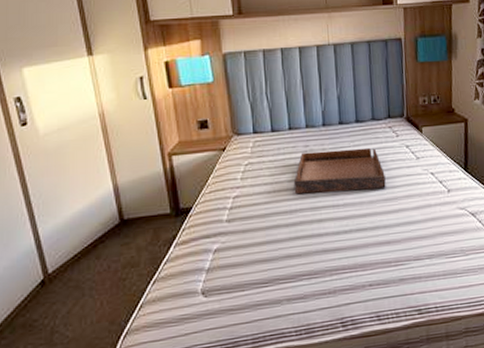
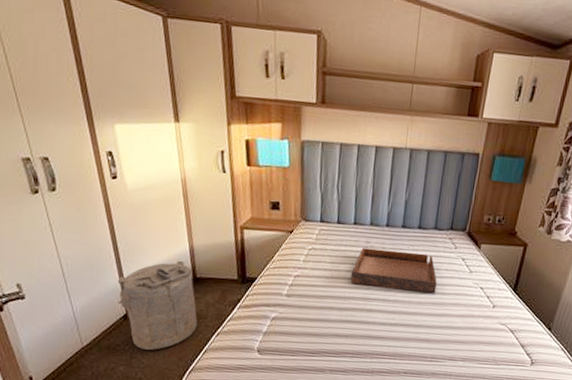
laundry hamper: none [32,203,129,320] -> present [117,260,197,350]

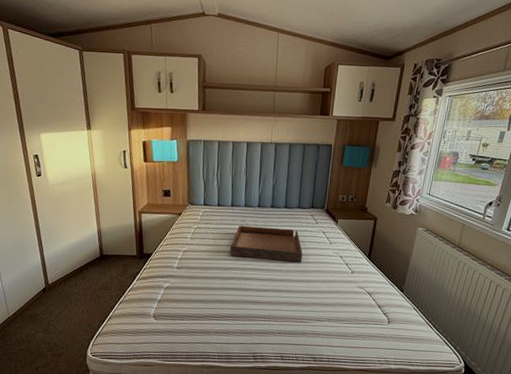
laundry hamper: present [117,260,197,350] -> none [39,241,104,318]

